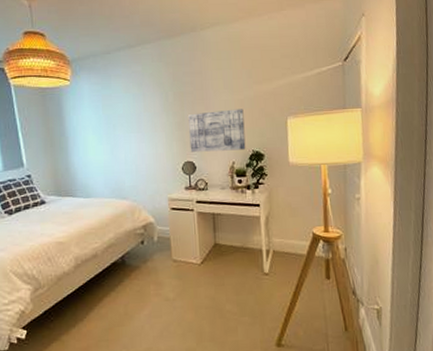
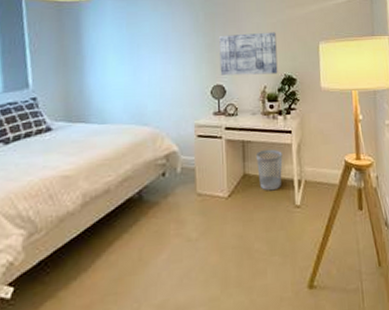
wastebasket: none [225,221,251,259] -> present [255,149,283,191]

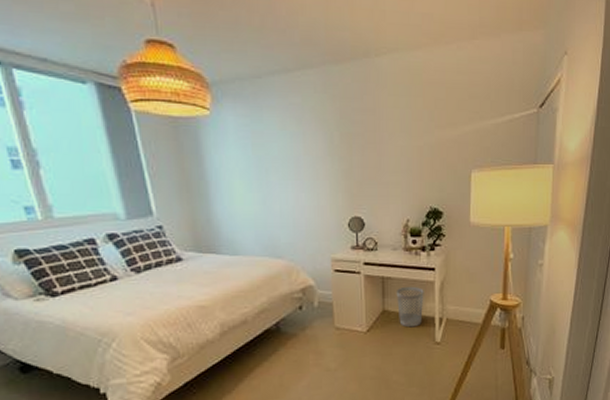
wall art: present [219,32,278,75] -> none [357,157,423,206]

